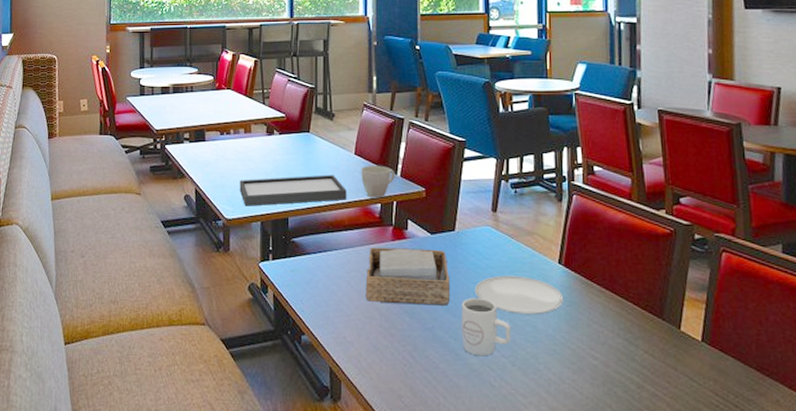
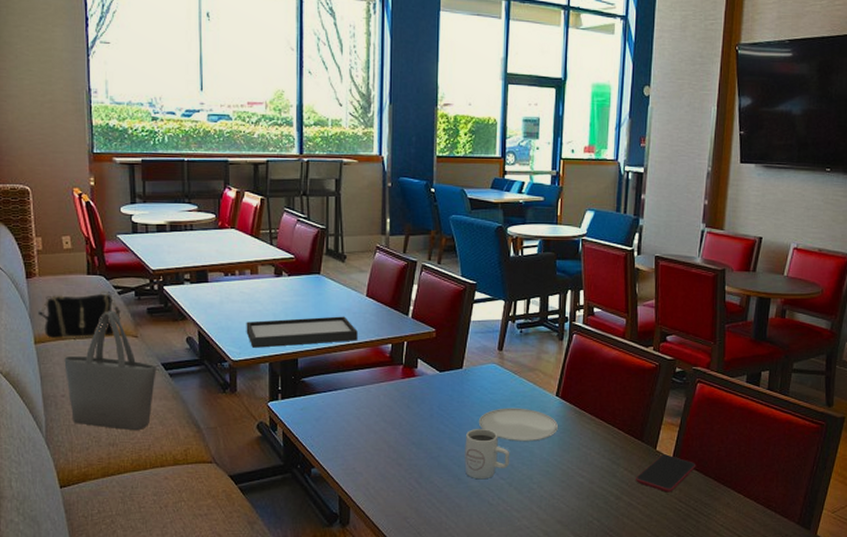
handbag: none [55,149,127,196] -> present [37,290,121,339]
shopping bag: none [75,169,160,289] -> present [64,310,161,431]
cup: present [361,165,395,198] -> none [372,306,406,339]
napkin holder: present [365,247,451,306] -> none [375,385,456,437]
smartphone: none [659,336,732,383] -> present [636,454,696,493]

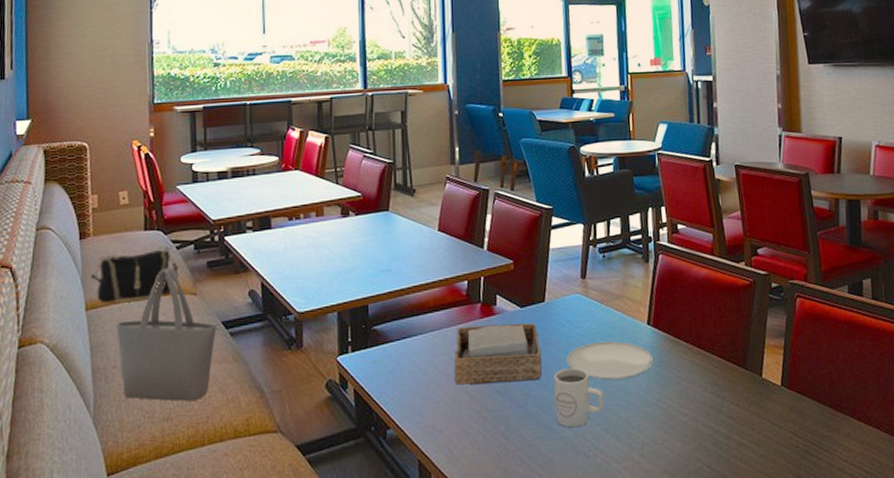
tray: present [246,316,358,348] -> none [312,254,431,297]
napkin holder: none [375,385,456,437] -> present [454,322,543,385]
smartphone: present [636,454,696,493] -> none [744,381,808,427]

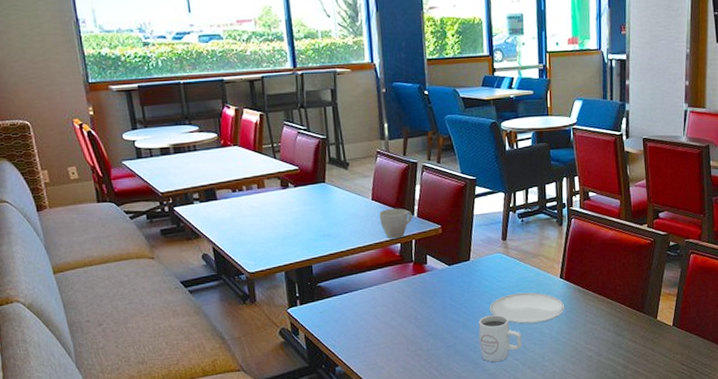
handbag: present [90,246,179,303] -> none [52,216,136,267]
shopping bag: present [116,267,221,402] -> none [84,235,180,348]
cup: none [445,240,482,276] -> present [379,208,412,239]
napkin holder: present [454,322,543,385] -> none [391,278,469,330]

